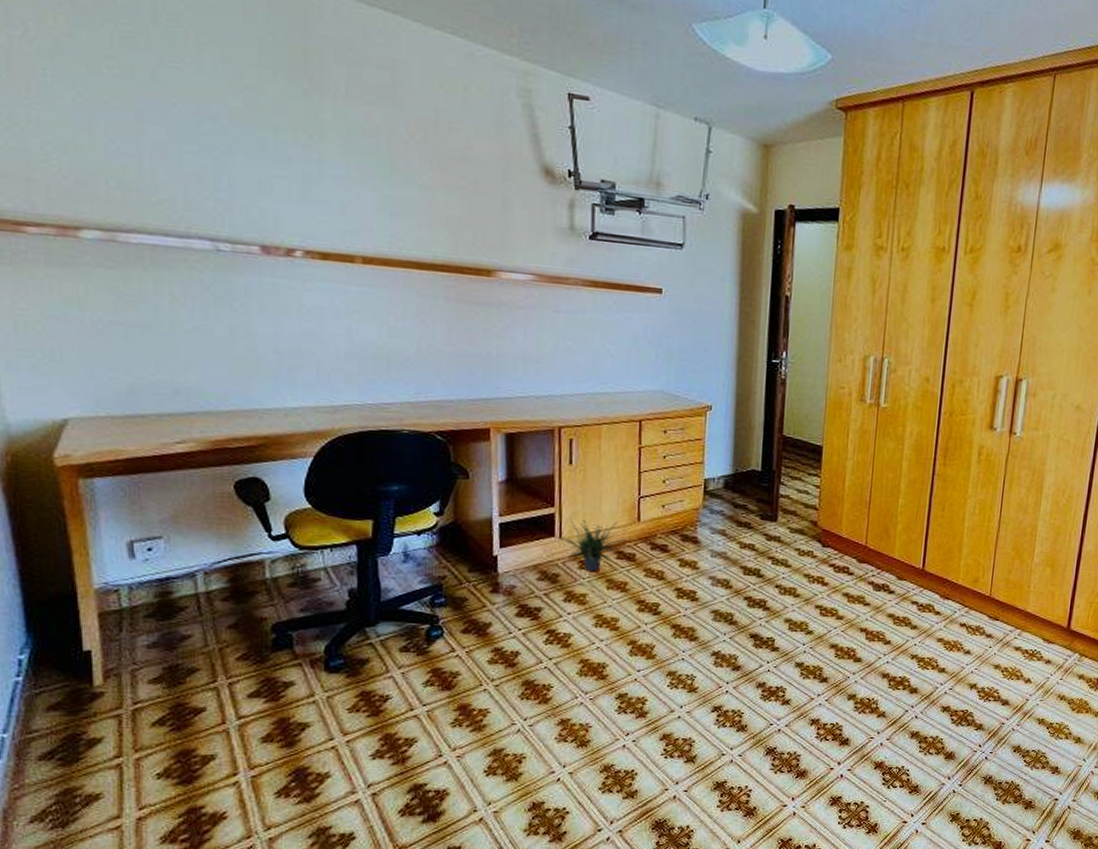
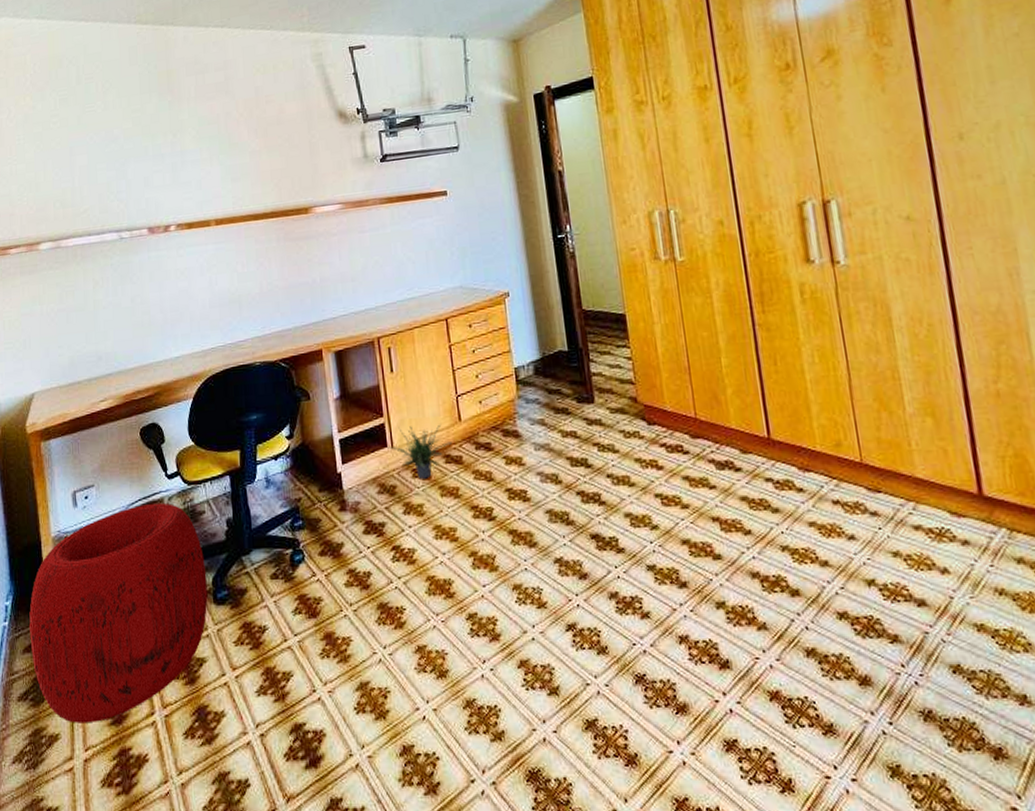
pouf: none [57,564,318,783] -> present [29,502,208,723]

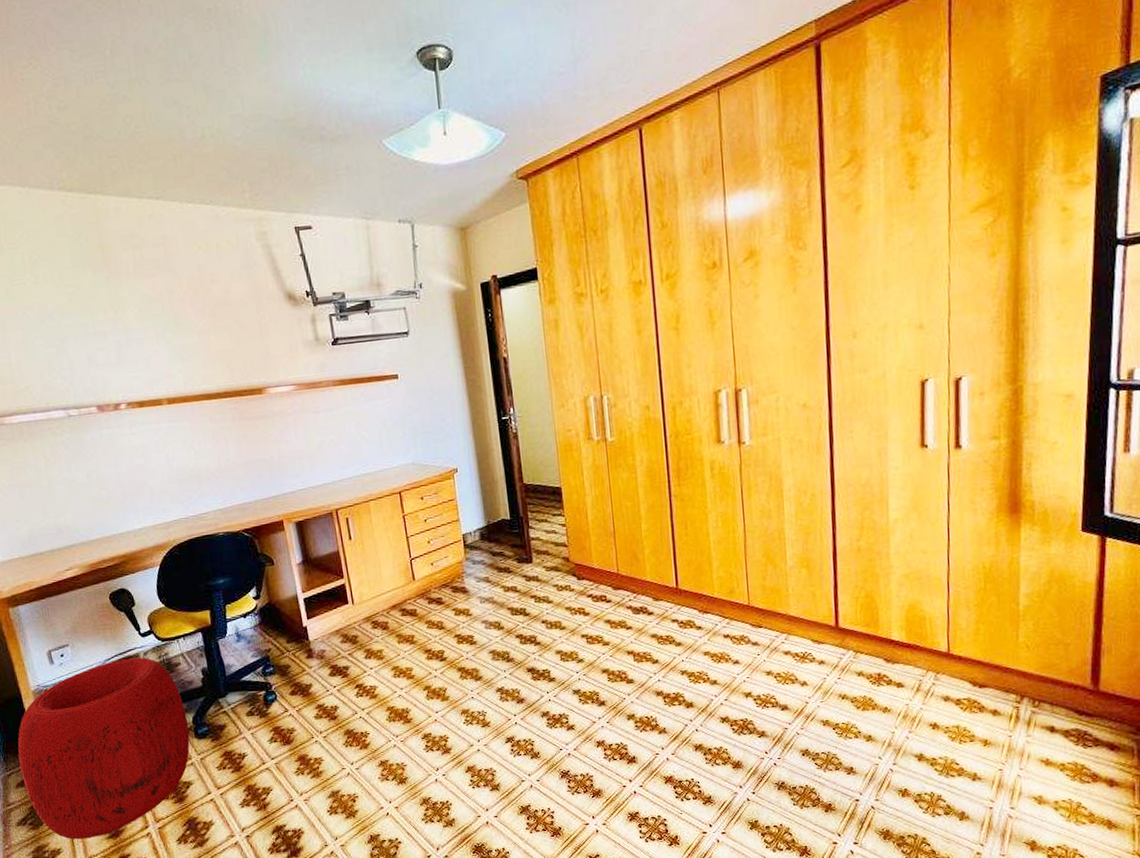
potted plant: present [387,424,452,479] -> none [348,583,407,630]

